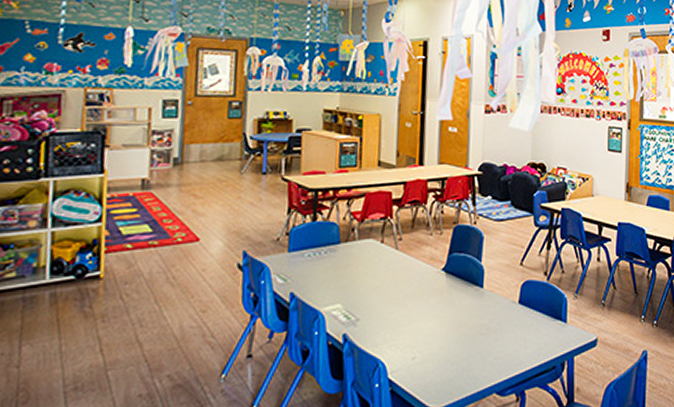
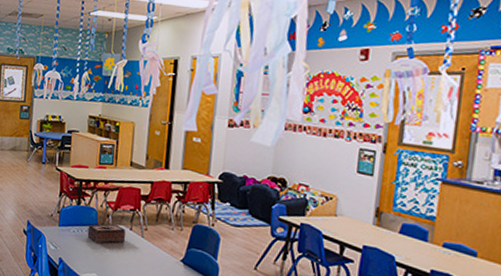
tissue box: none [327,238,377,267] -> present [87,224,126,244]

